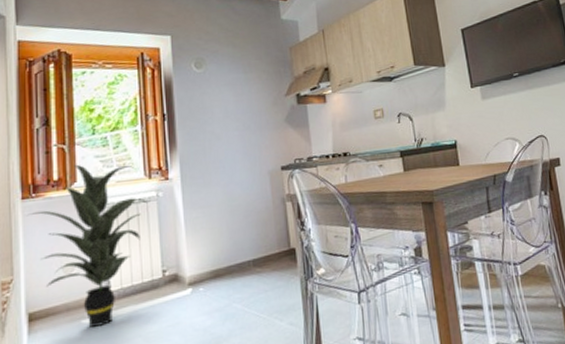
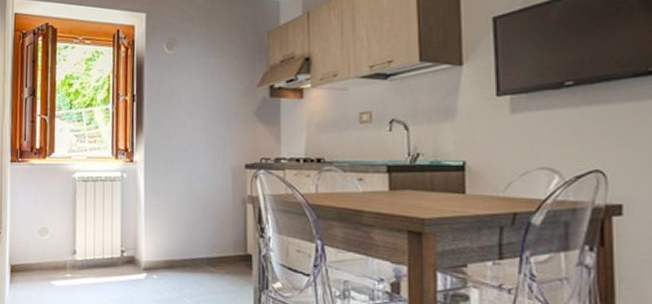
indoor plant: present [26,164,148,327] -> none [13,135,113,290]

